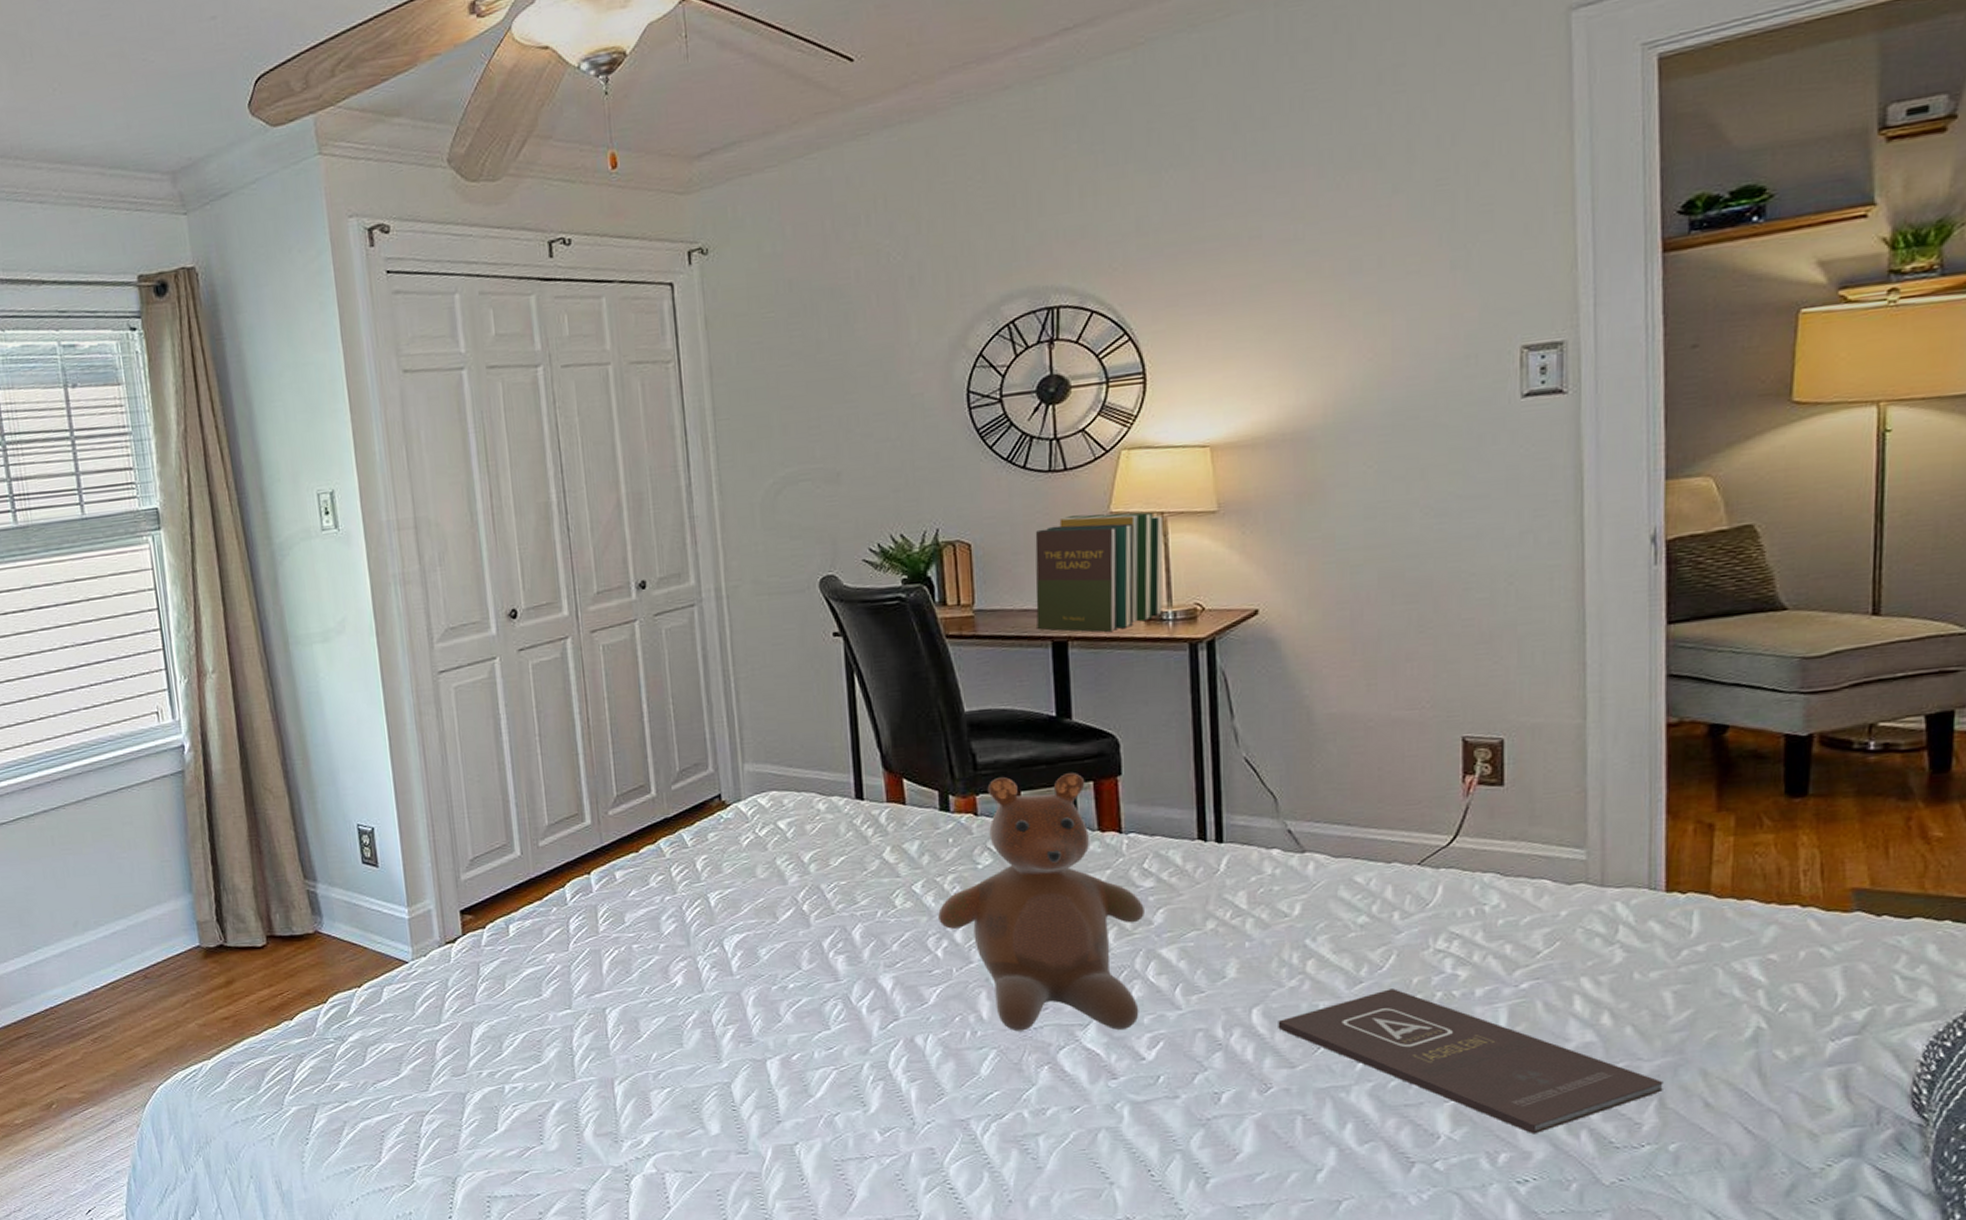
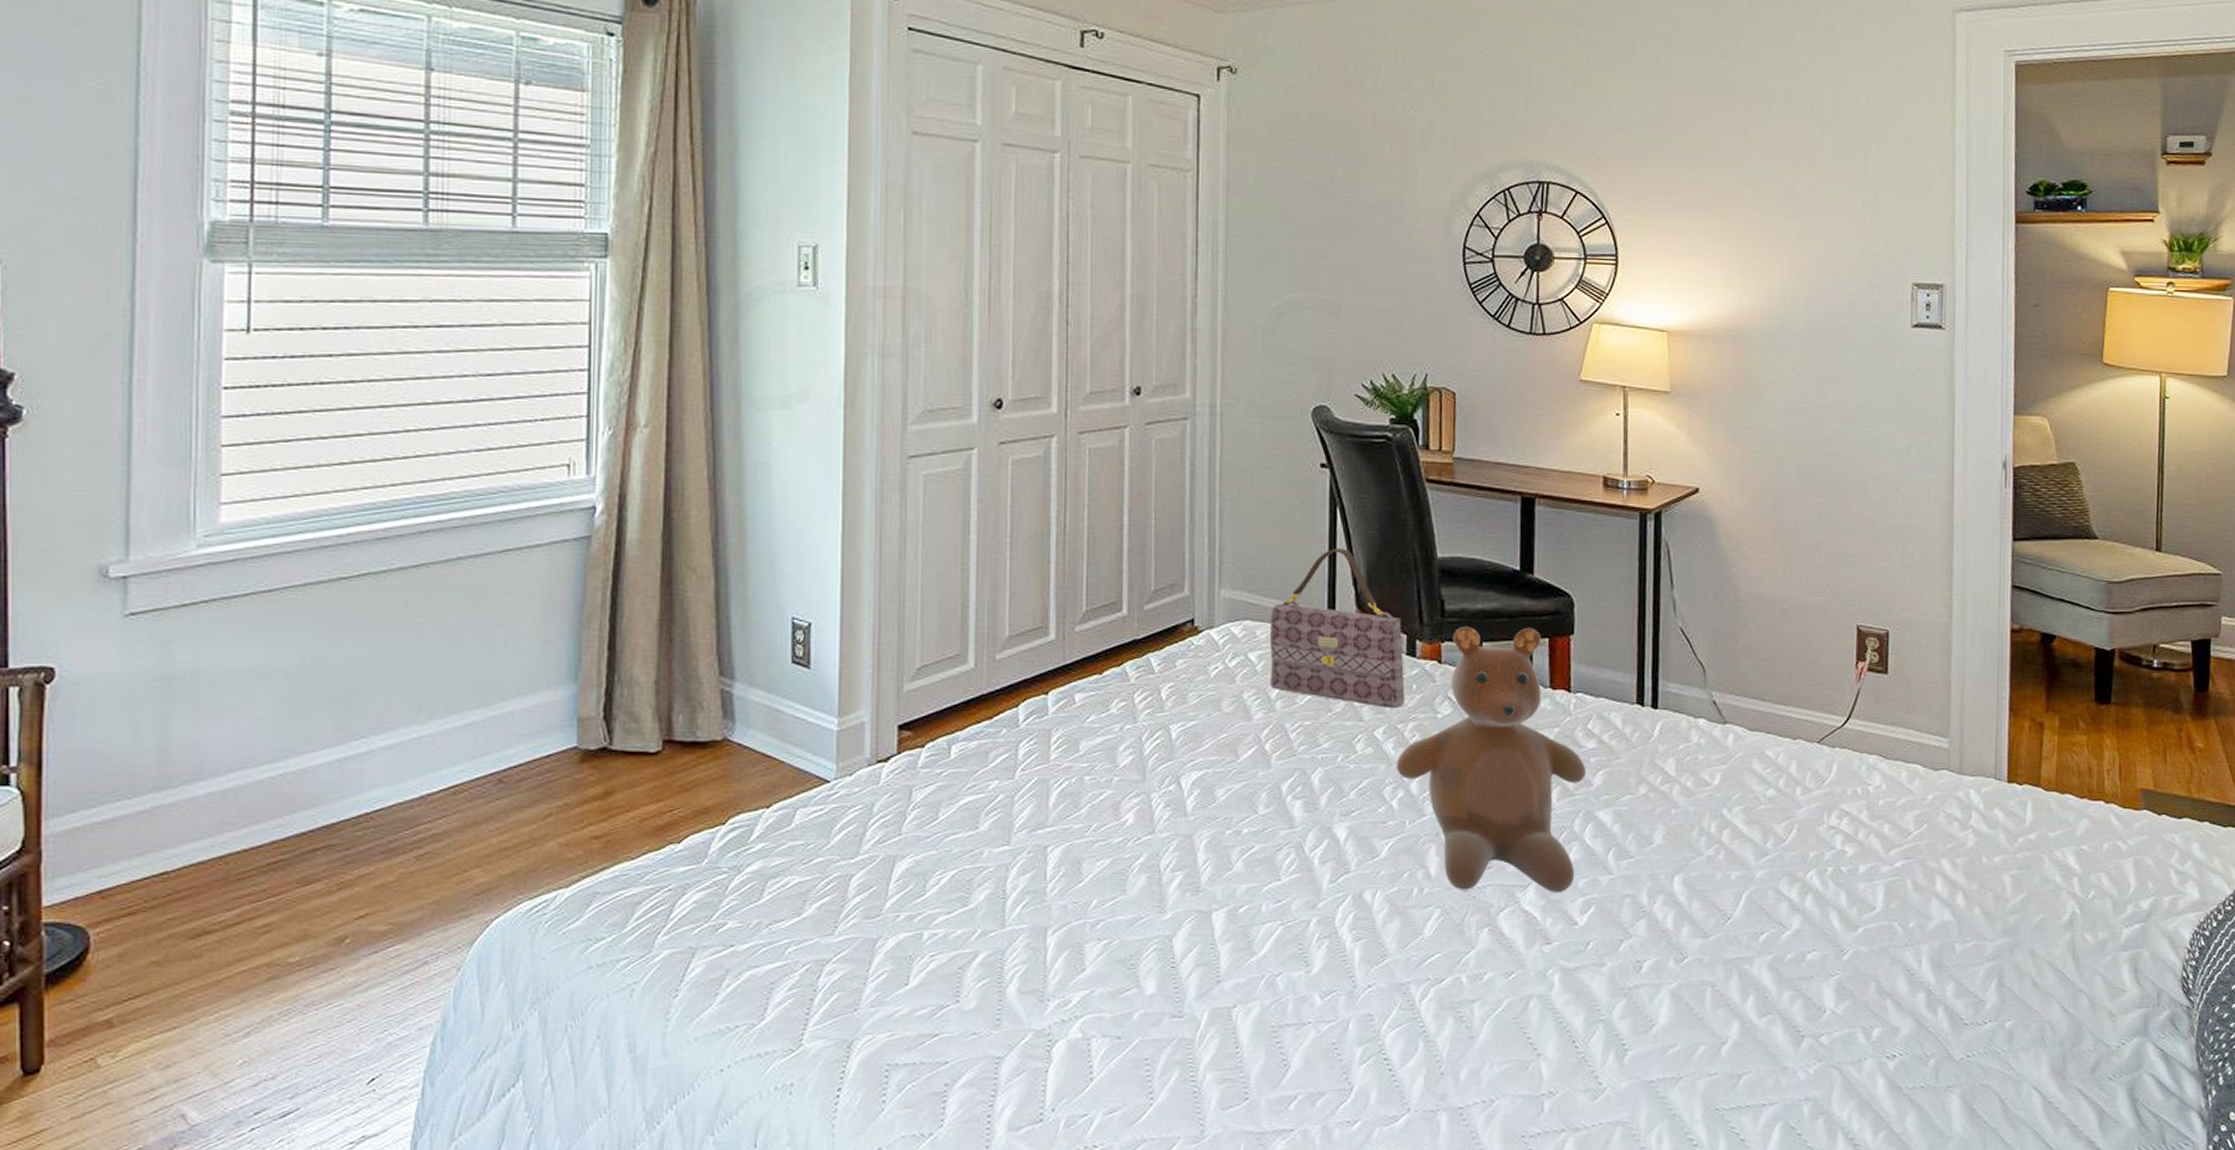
handbag: none [796,713,942,864] -> present [1269,549,1405,709]
books: present [1035,512,1164,633] -> none [1509,379,1625,494]
book: present [1278,989,1663,1134] -> none [1695,862,2002,1010]

